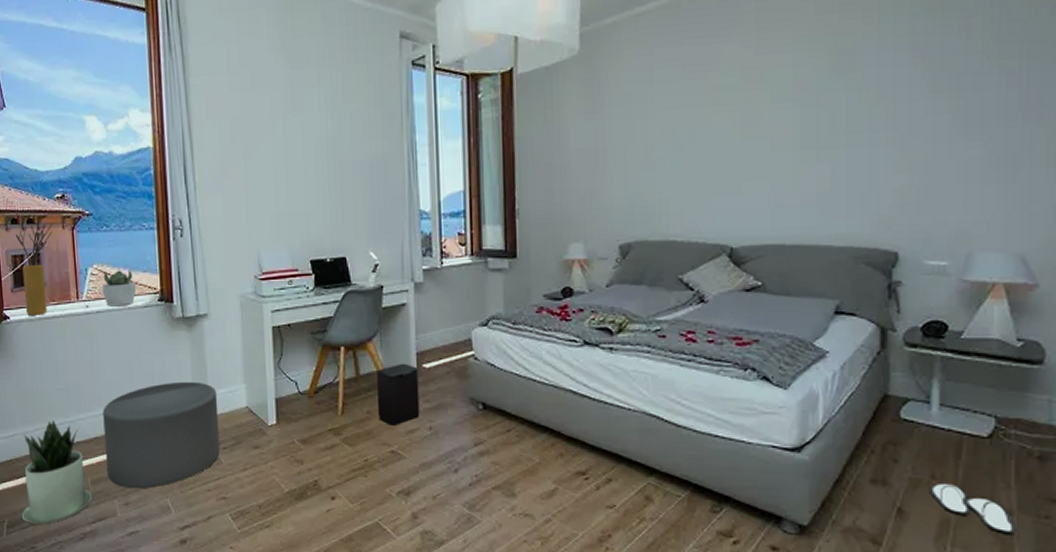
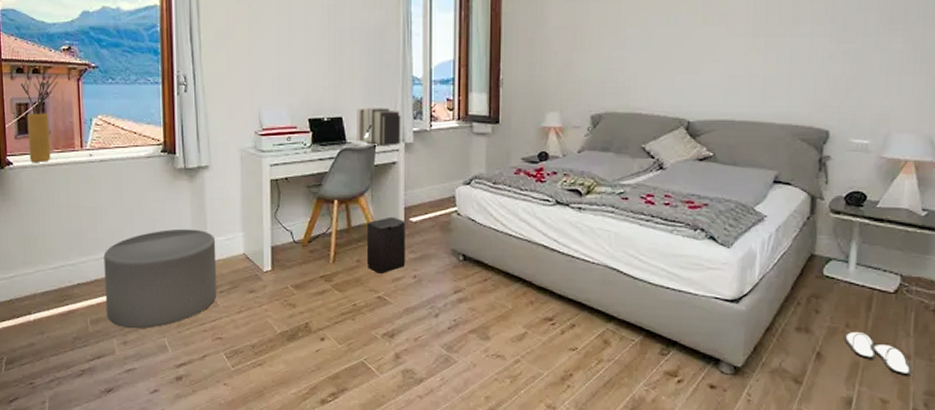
planter: present [21,420,93,525] -> none [20,263,92,362]
succulent plant: present [101,270,137,307] -> none [106,122,140,156]
books: none [361,245,410,286] -> present [357,108,401,145]

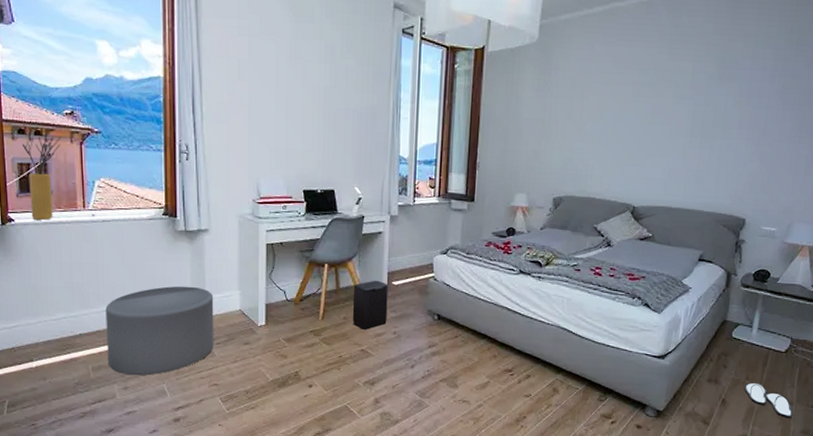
books: present [357,108,401,145] -> none [347,182,388,217]

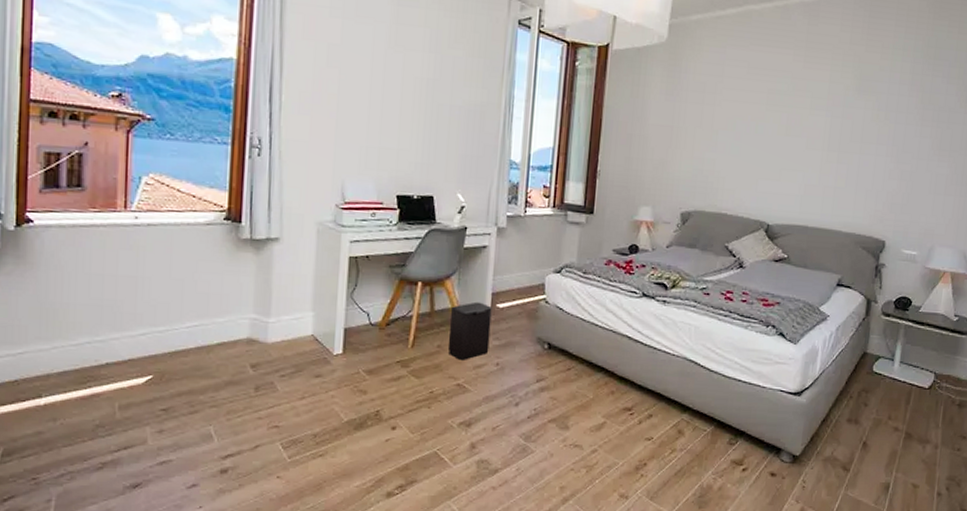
vase: present [22,134,62,220] -> none [52,119,104,222]
pouf: present [105,286,214,376] -> none [139,305,281,416]
slippers: present [744,383,793,418] -> none [887,423,938,463]

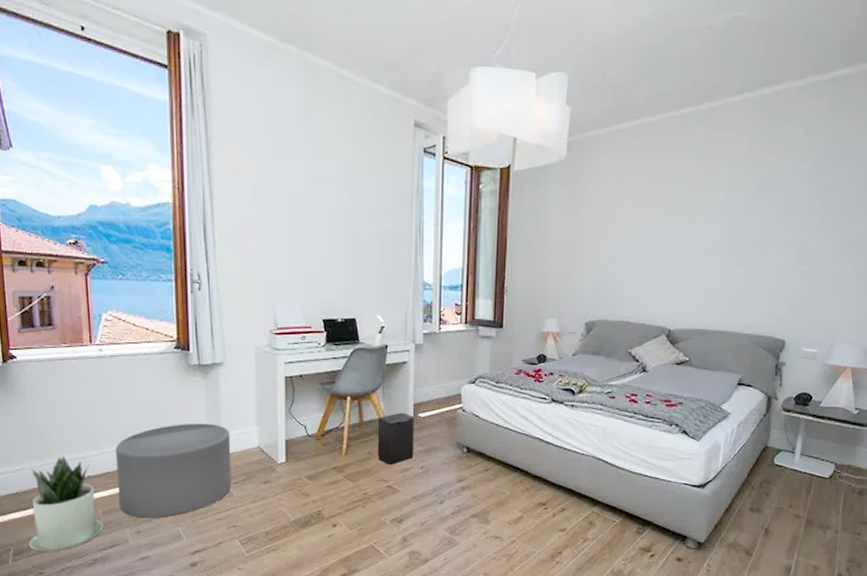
planter: none [22,338,119,453] -> present [28,456,104,552]
pouf: none [139,305,281,416] -> present [115,423,232,519]

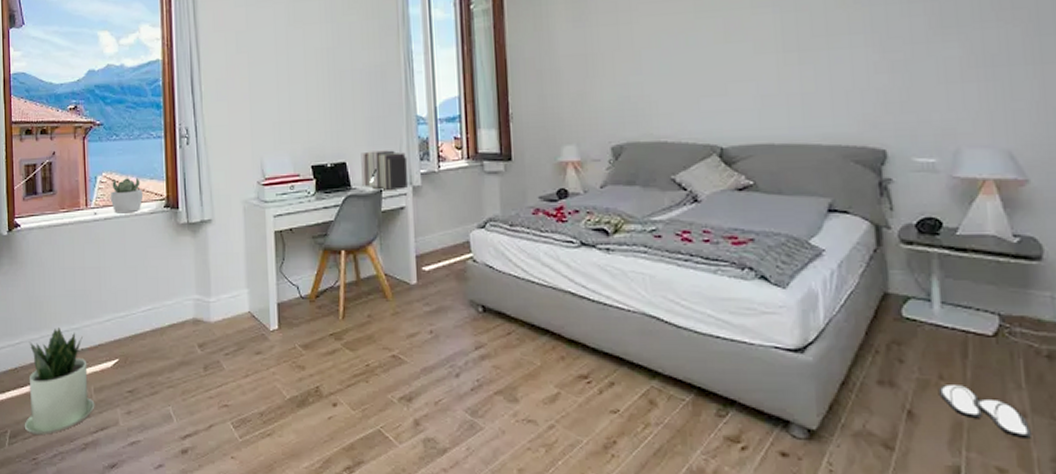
pouf: present [115,423,232,519] -> none [107,287,223,397]
succulent plant: none [116,318,153,352] -> present [110,177,144,214]
books: none [370,310,412,346] -> present [361,150,408,190]
pedal bin: present [377,412,415,465] -> none [376,266,420,329]
slippers: none [788,511,839,547] -> present [940,385,1031,439]

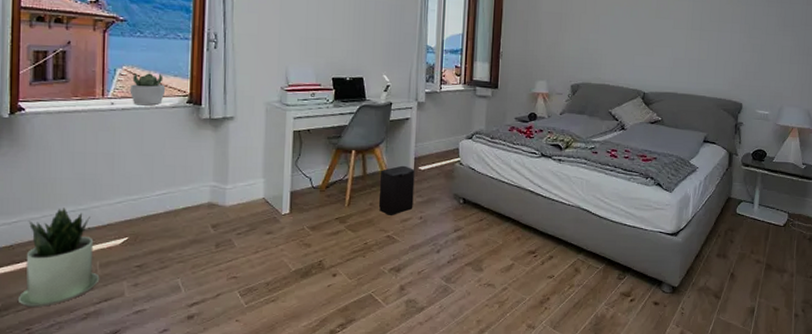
books: present [361,150,408,190] -> none [375,70,416,104]
pedal bin: none [376,266,420,329] -> present [379,165,415,215]
slippers: present [940,385,1031,439] -> none [750,257,794,289]

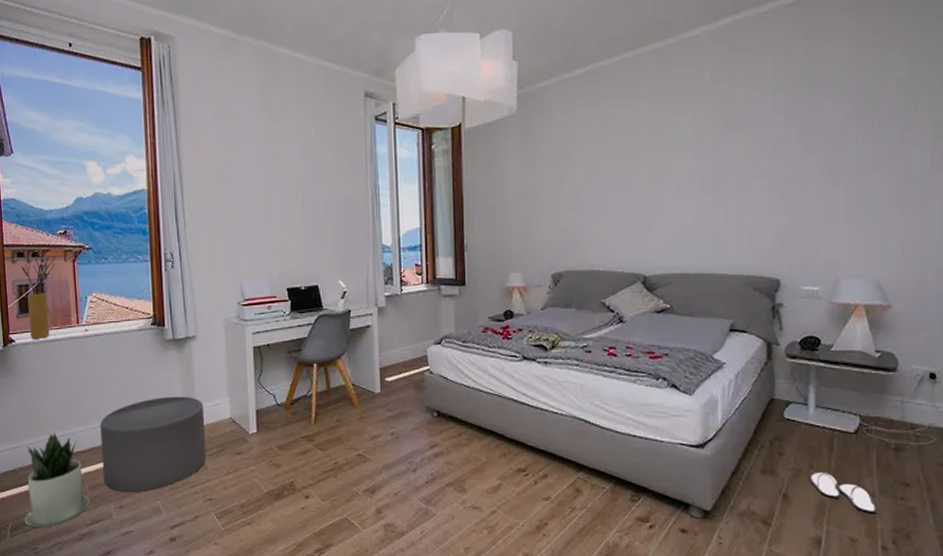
vase: none [40,22,84,109] -> present [21,255,56,339]
pouf: none [117,175,237,271] -> present [100,396,207,493]
succulent plant: present [129,73,166,106] -> none [100,298,132,330]
pedal bin: present [379,165,415,215] -> none [344,377,383,432]
slippers: none [750,257,794,289] -> present [810,473,877,514]

